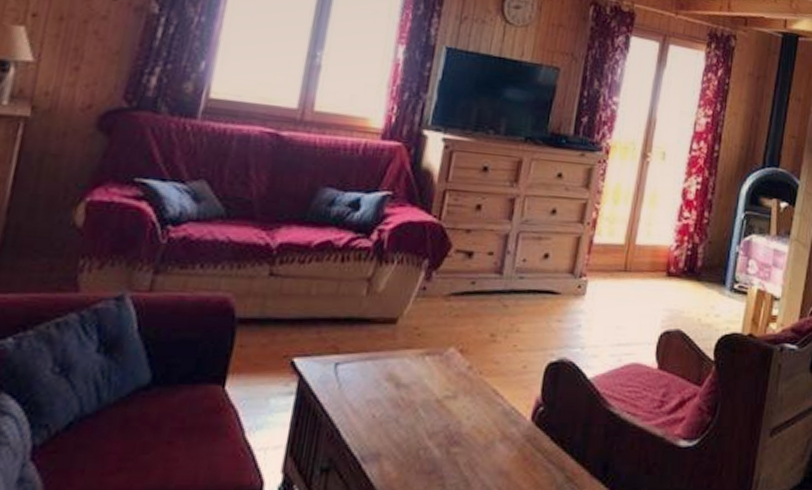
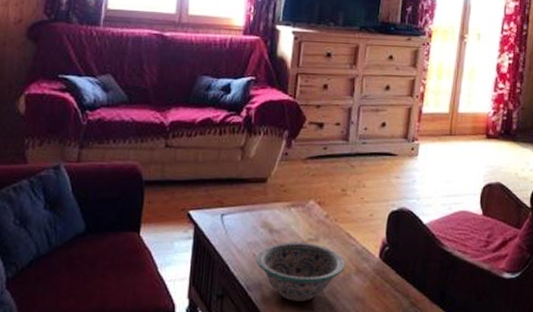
decorative bowl: none [375,399,489,476] -> present [256,241,345,301]

